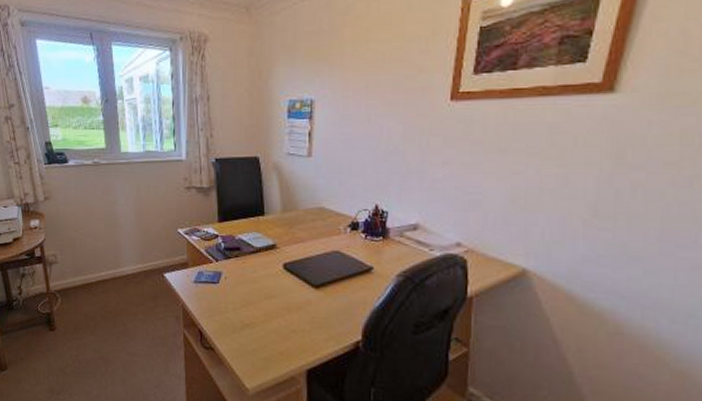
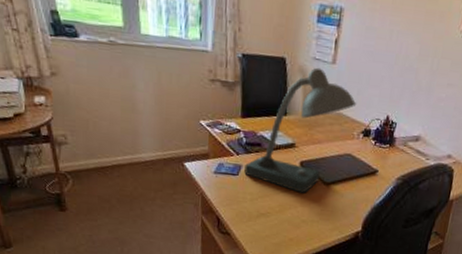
desk lamp: none [225,162,339,299] -> present [244,67,357,193]

